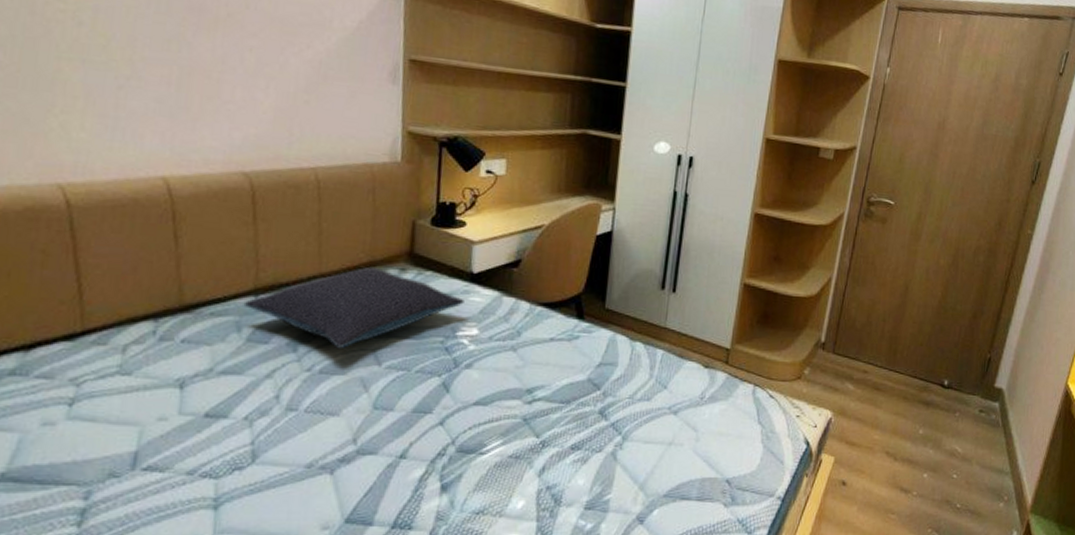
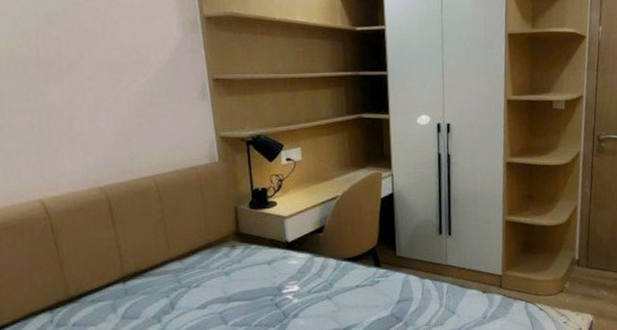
pillow: present [243,266,464,350] -> none [115,247,284,316]

